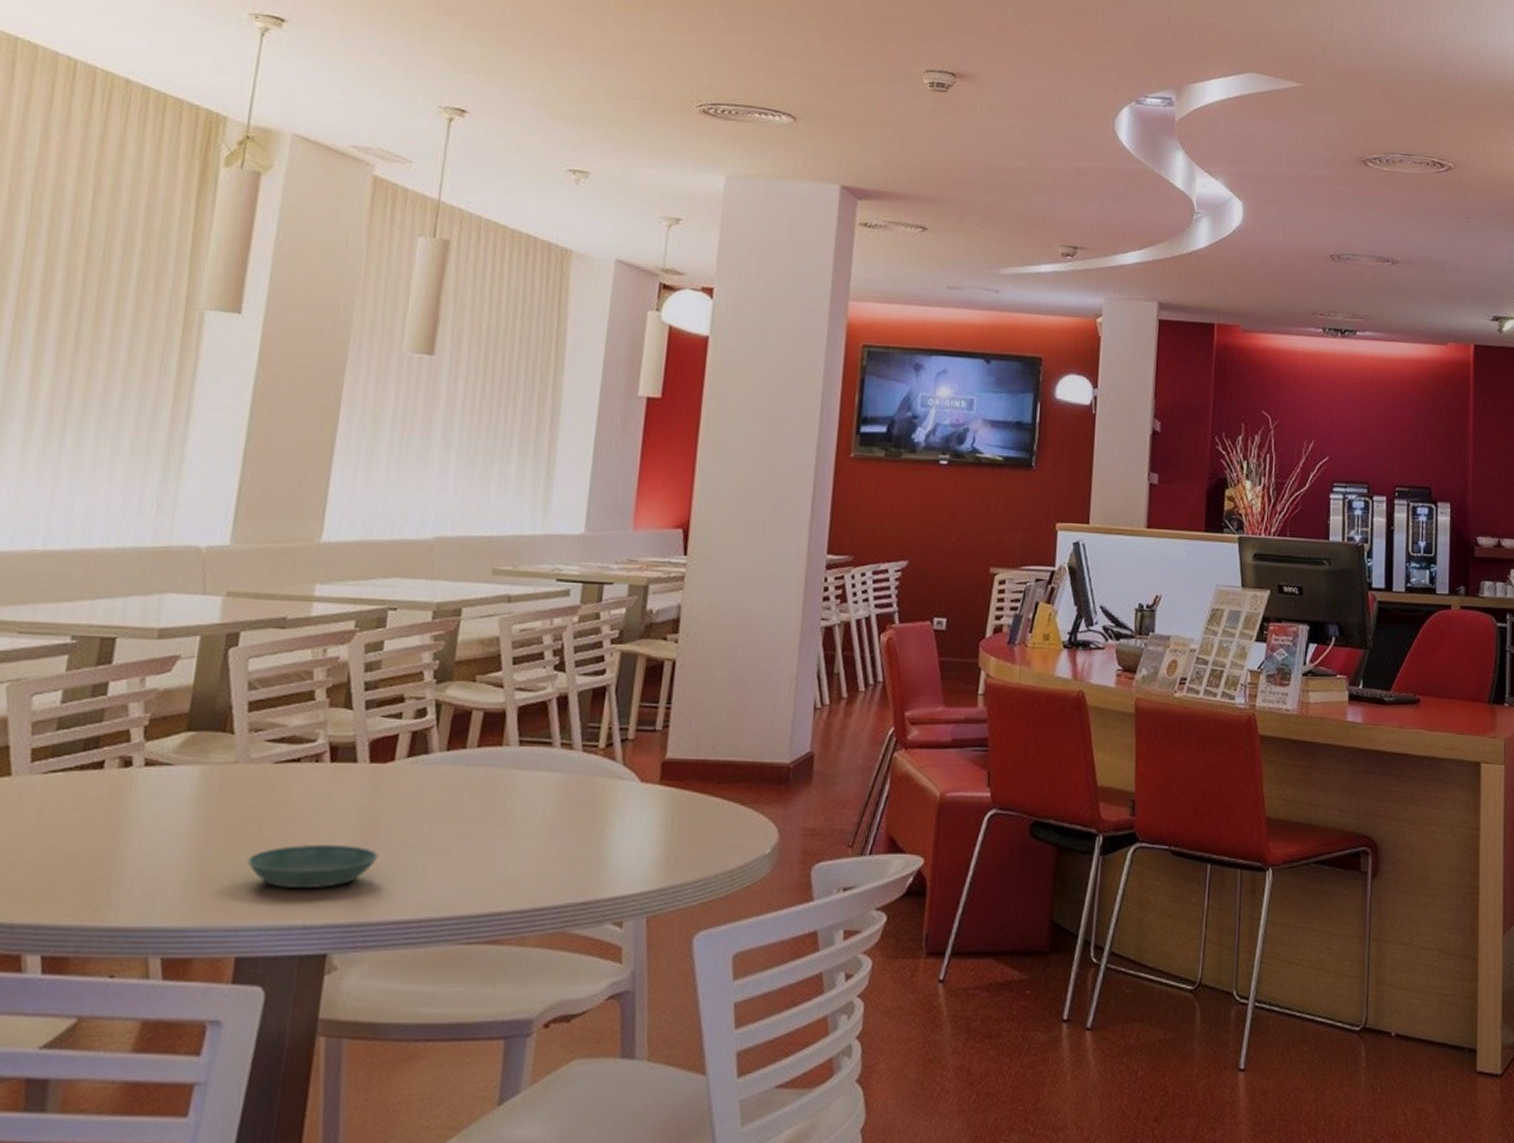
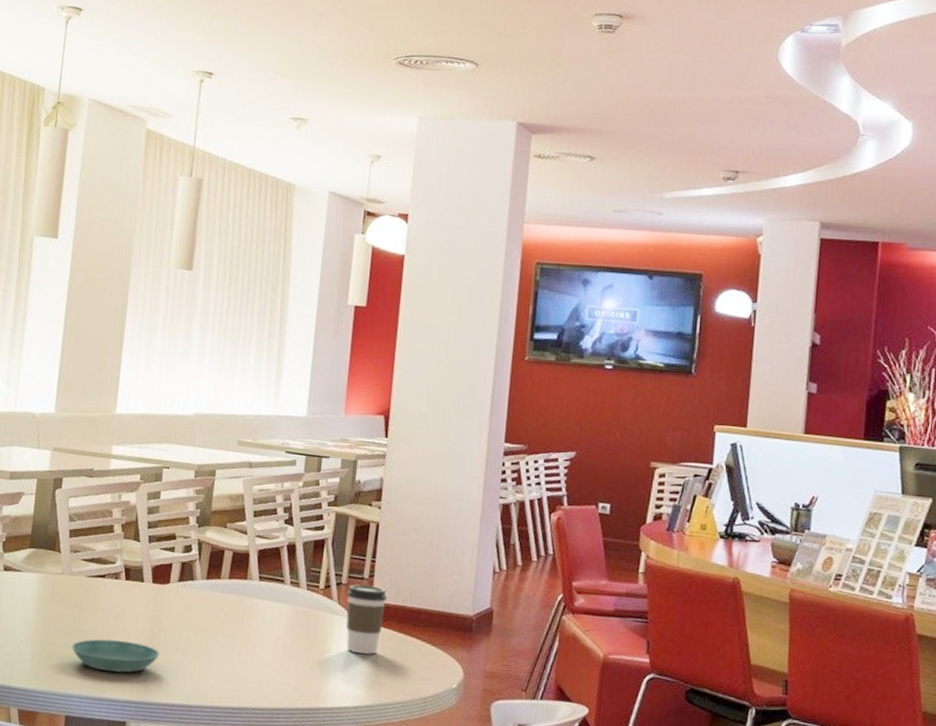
coffee cup: none [633,739,685,824] -> present [346,584,387,655]

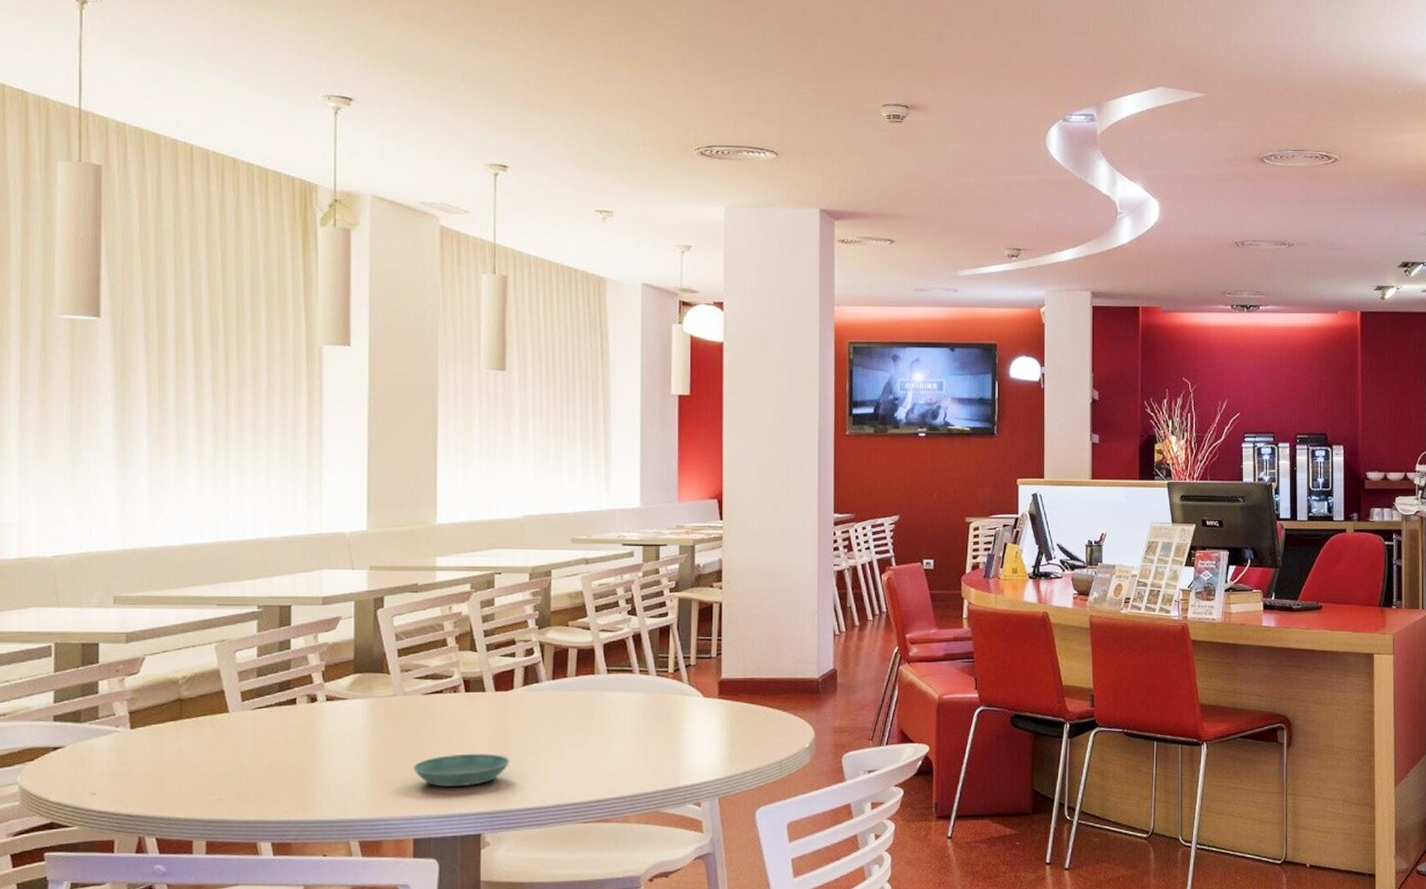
coffee cup: present [346,584,387,655] -> none [696,664,735,729]

